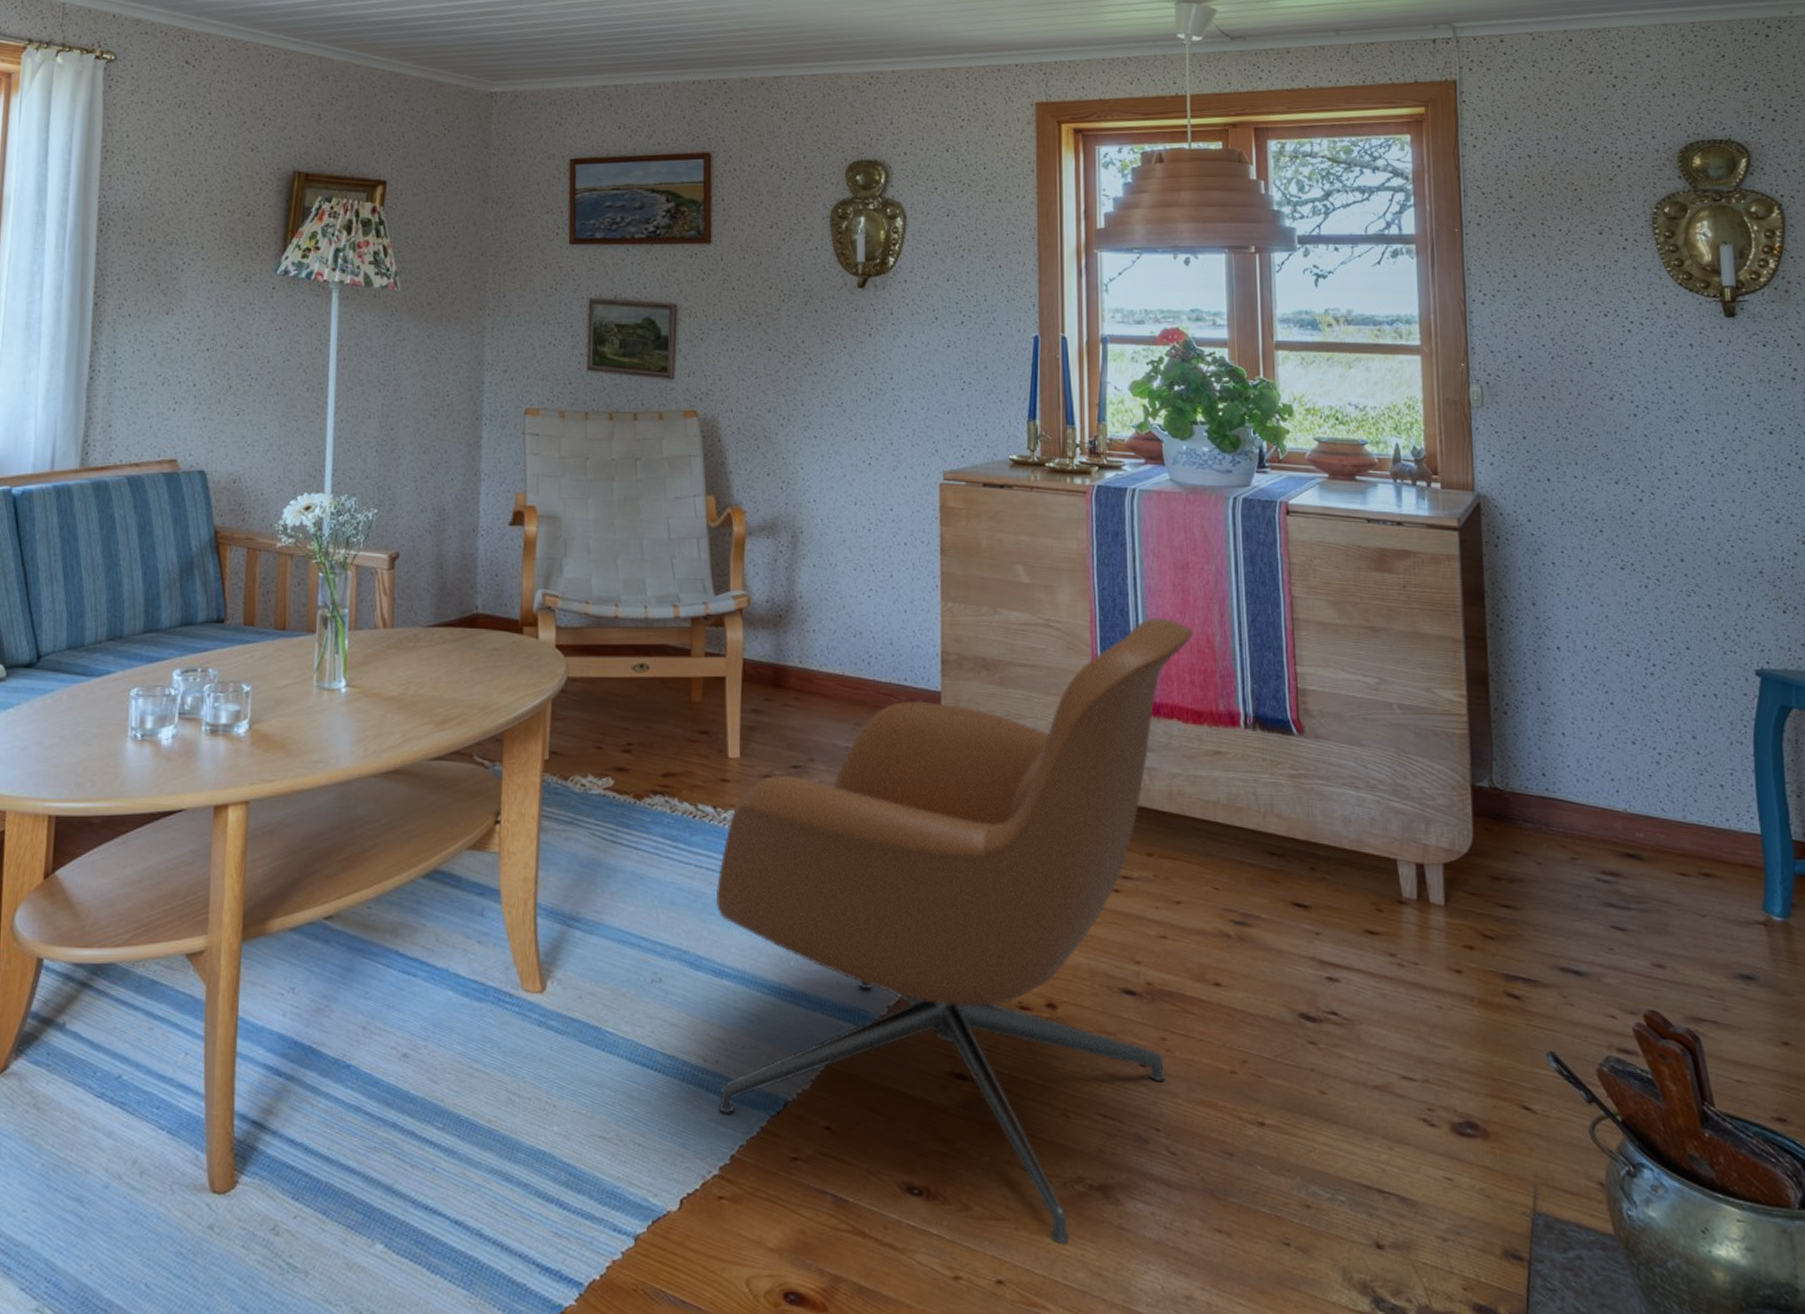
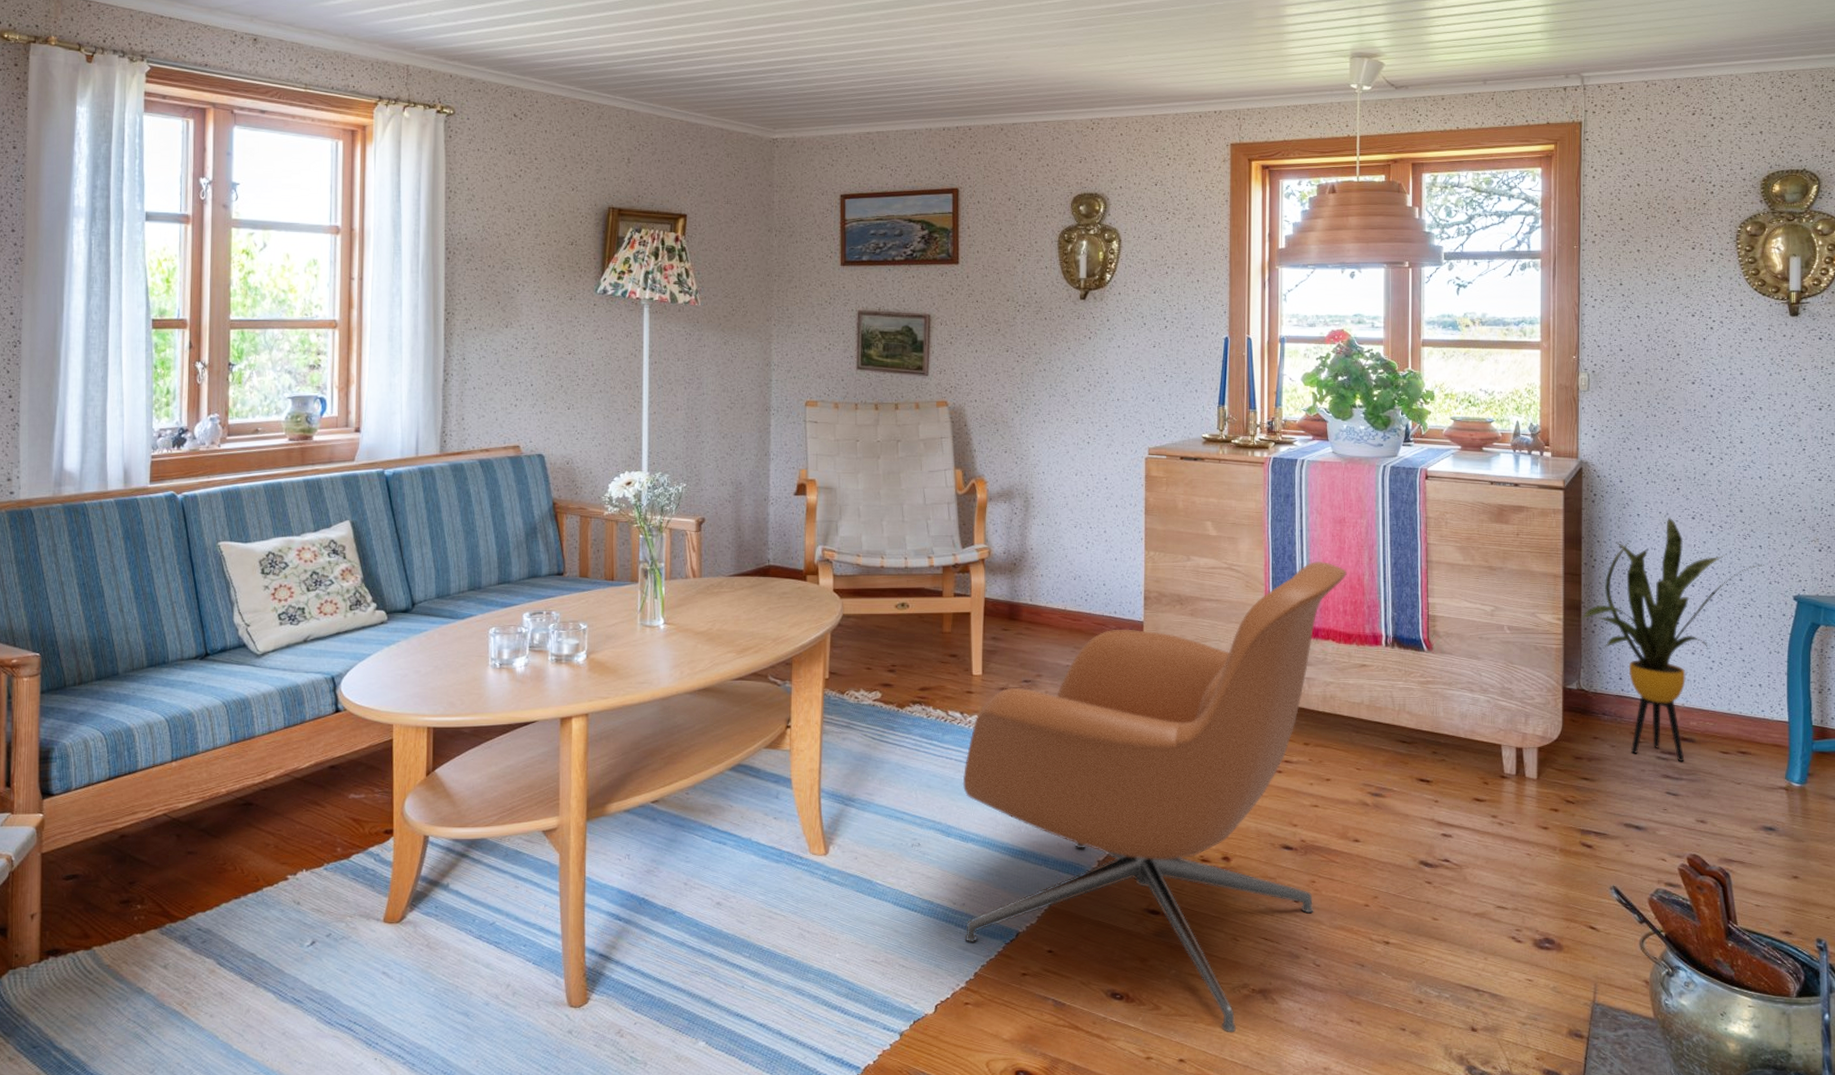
house plant: none [1488,566,1717,885] -> present [1580,517,1765,761]

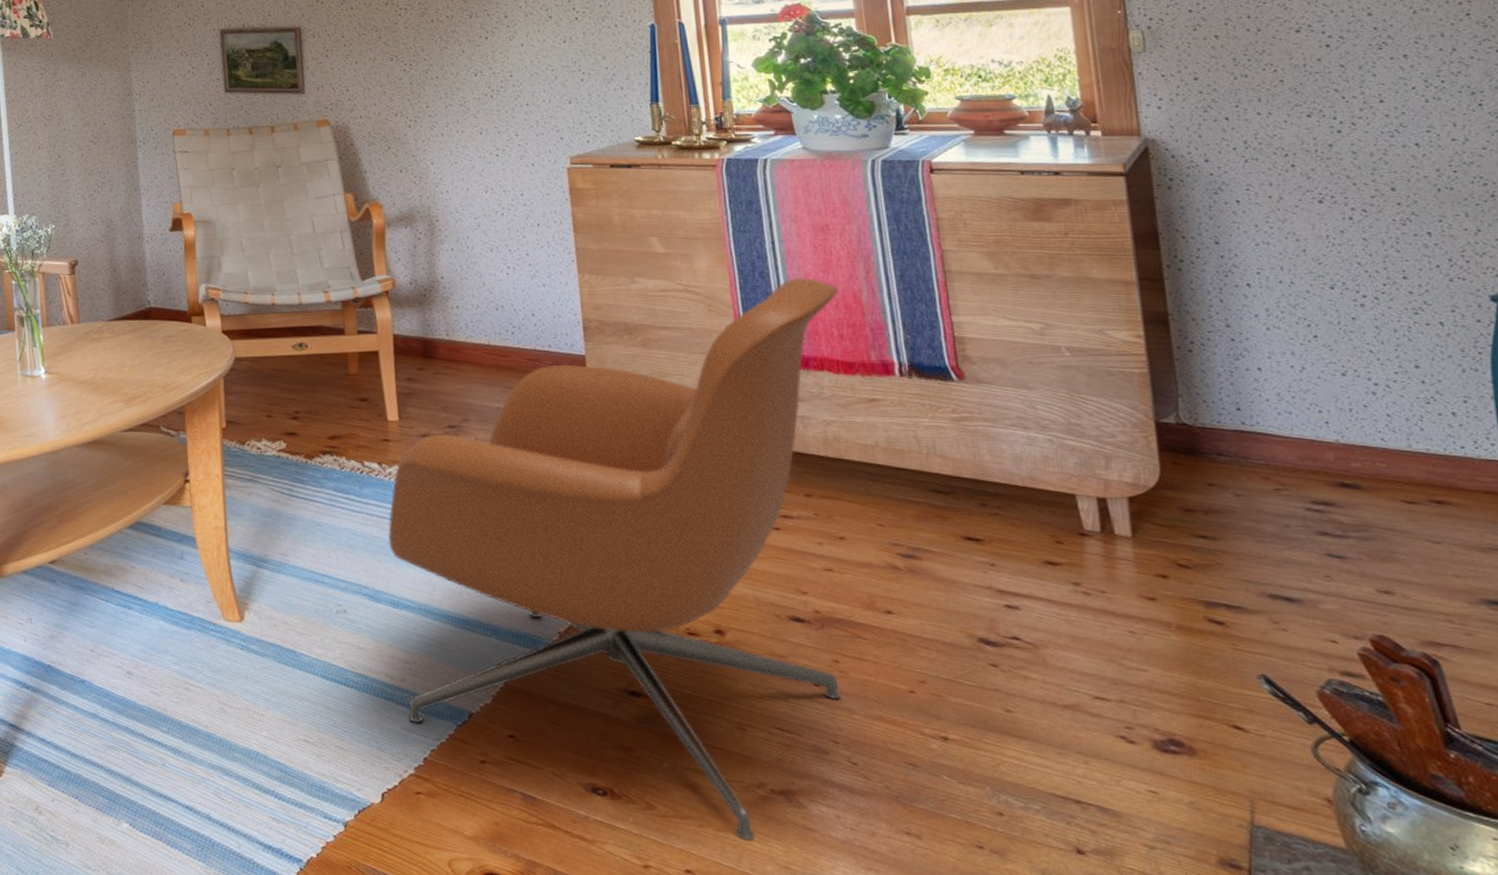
house plant: present [1580,517,1765,761] -> none [1169,202,1440,514]

